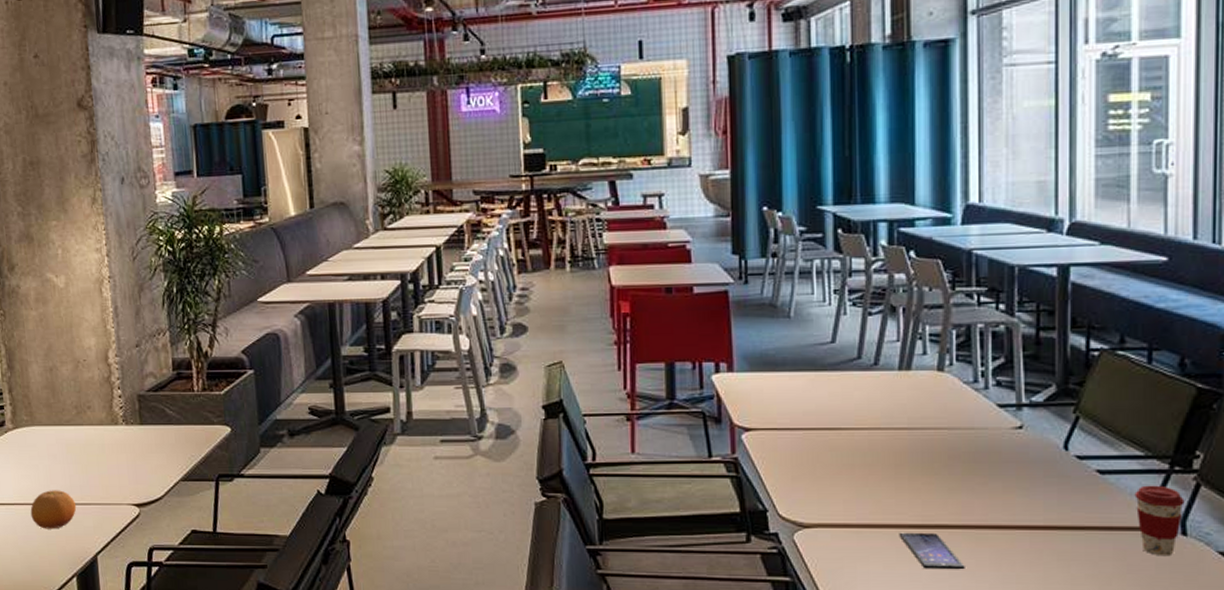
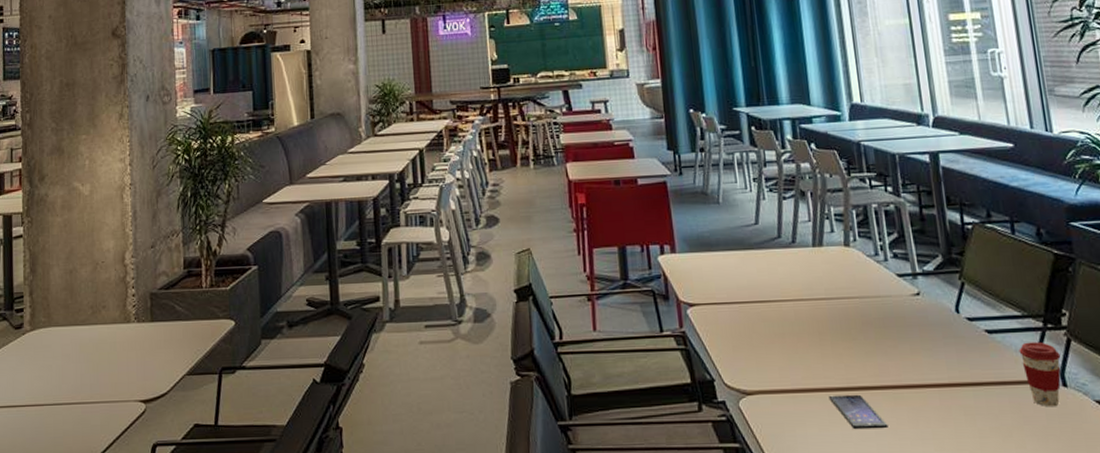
fruit: present [30,490,77,529] -> none [40,389,86,430]

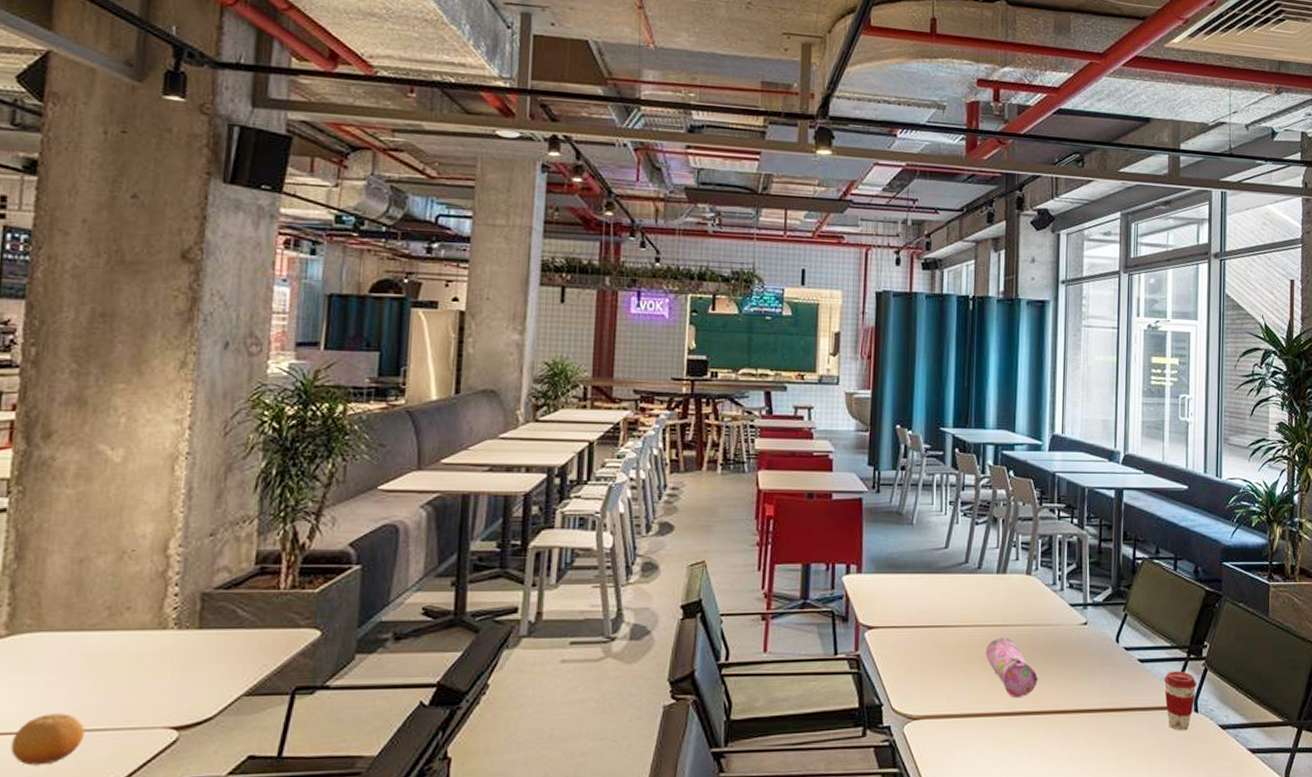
fruit: none [40,389,86,430] -> present [10,713,86,766]
pencil case: none [813,310,875,373] -> present [986,636,1039,699]
smartphone: present [828,394,888,430] -> none [990,719,1041,753]

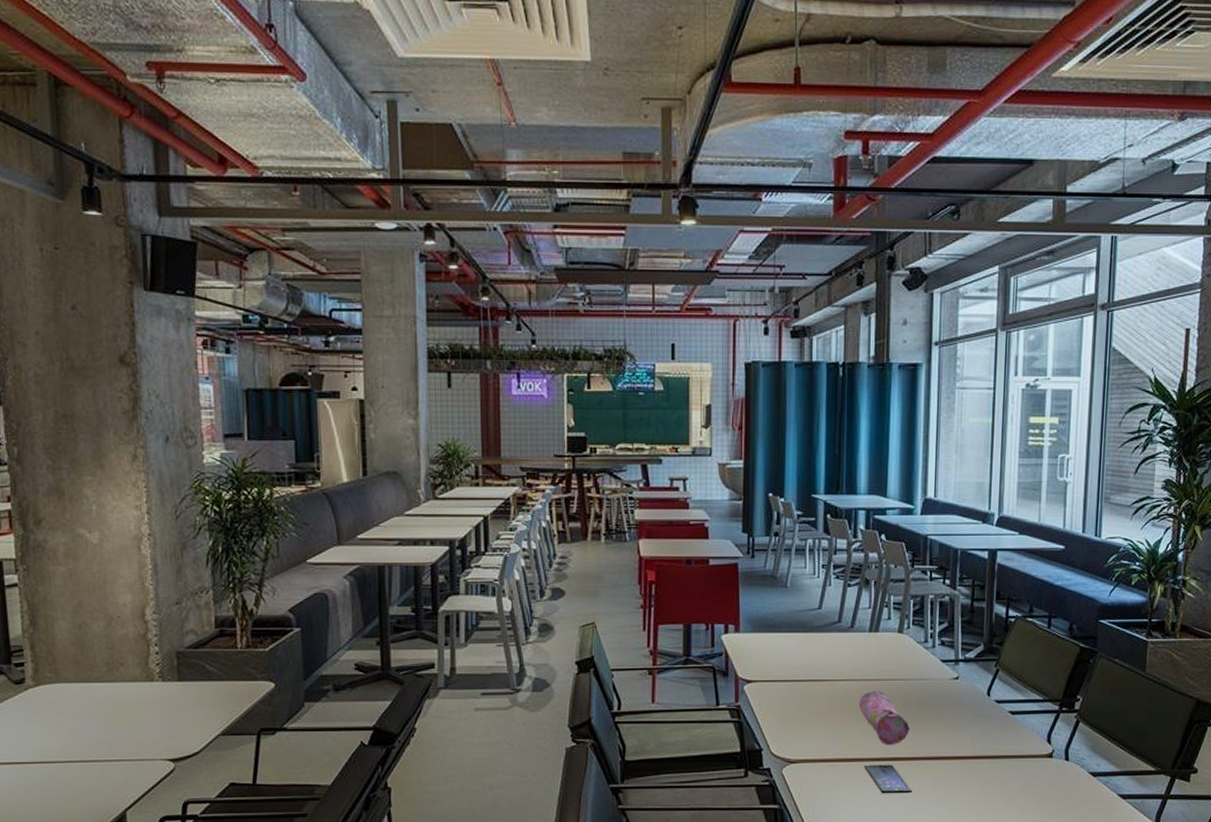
fruit: present [10,713,86,766] -> none [51,747,105,787]
smartphone: none [990,719,1041,753] -> present [864,764,912,794]
coffee cup: present [1164,671,1197,731] -> none [1034,722,1068,777]

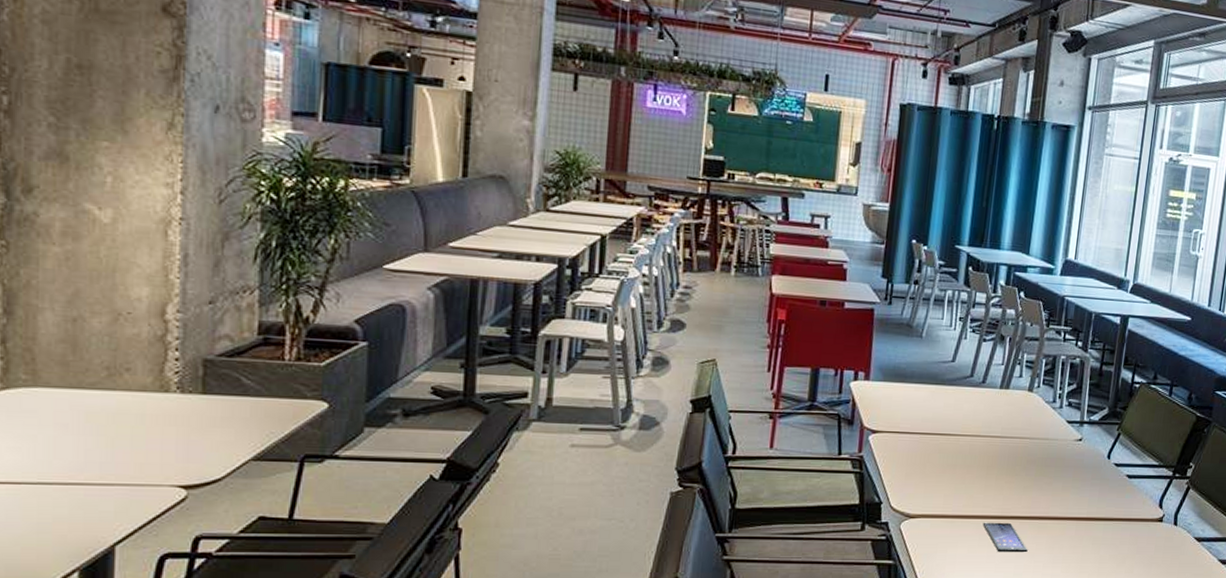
pencil case: present [859,690,911,746] -> none [983,447,1032,504]

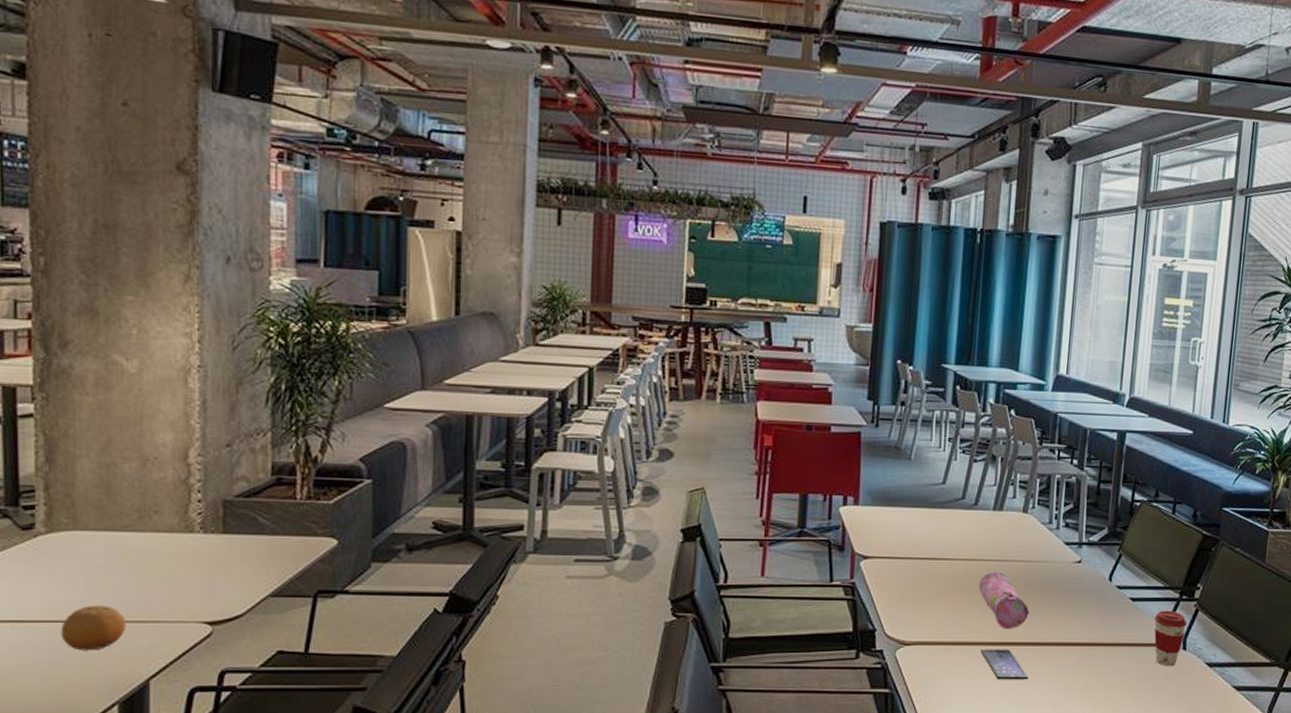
fruit: none [15,466,91,514] -> present [61,605,127,651]
pencil case: none [983,447,1032,504] -> present [979,571,1030,630]
coffee cup: none [1148,487,1179,541] -> present [1154,610,1187,667]

